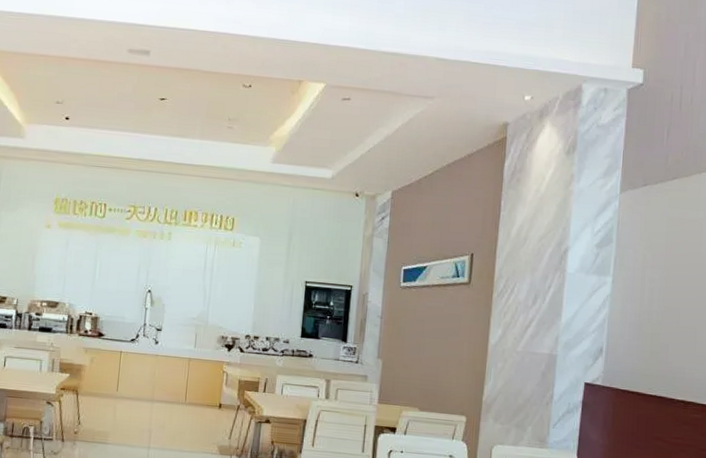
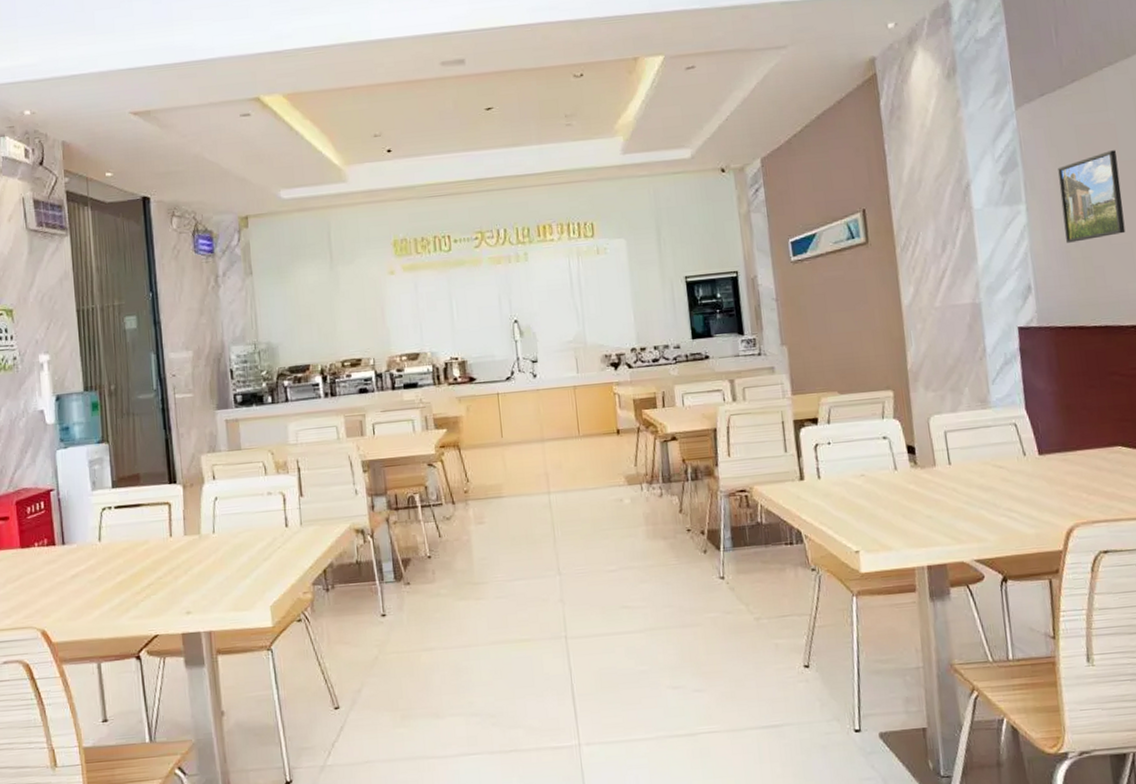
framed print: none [641,245,698,319] -> present [1058,150,1126,243]

